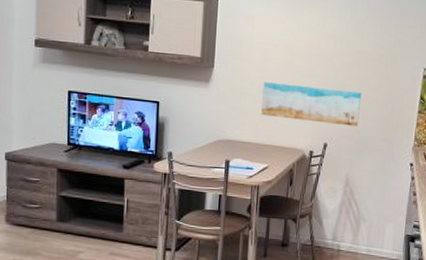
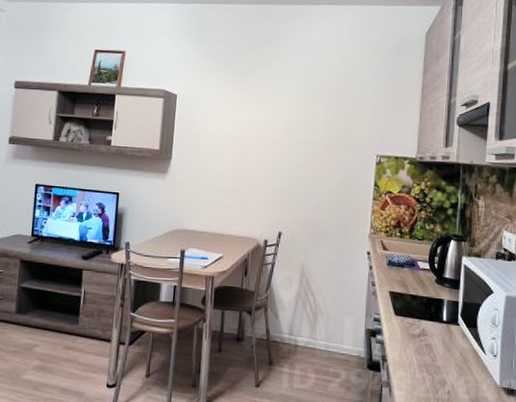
wall art: present [261,82,361,127] -> none [216,172,315,215]

